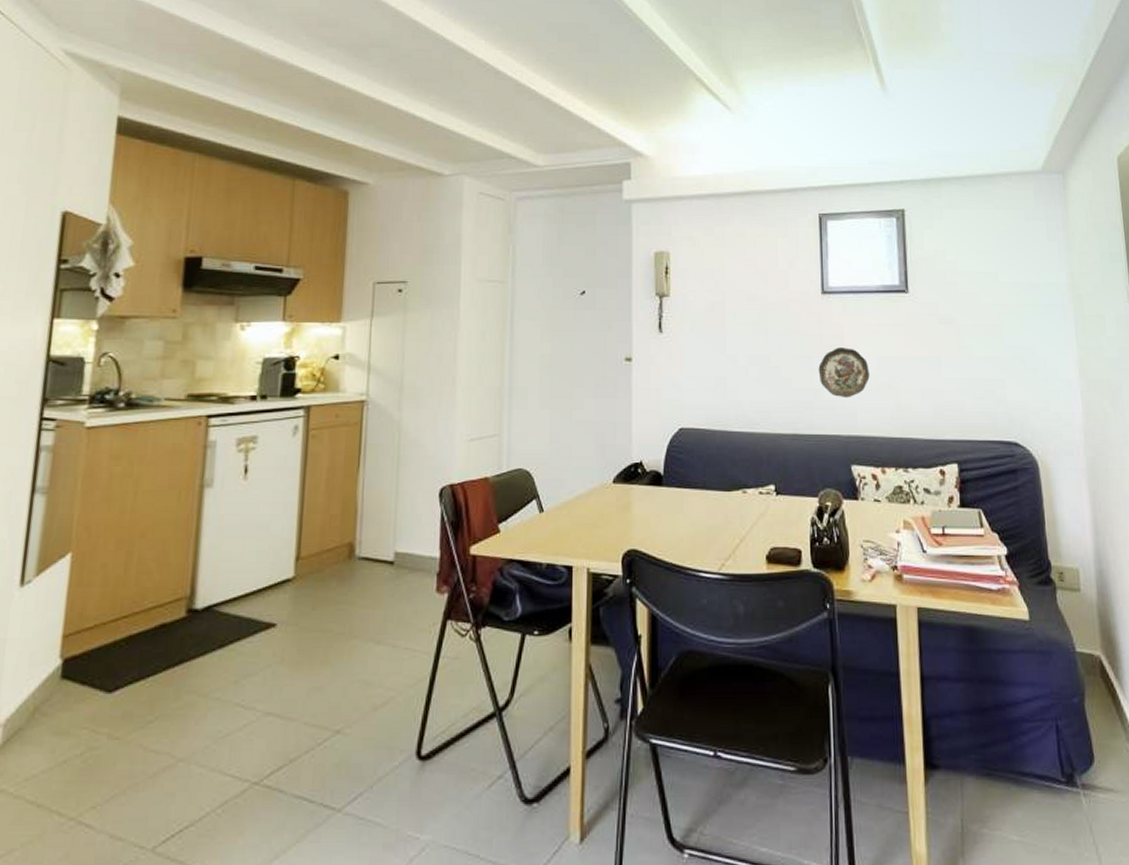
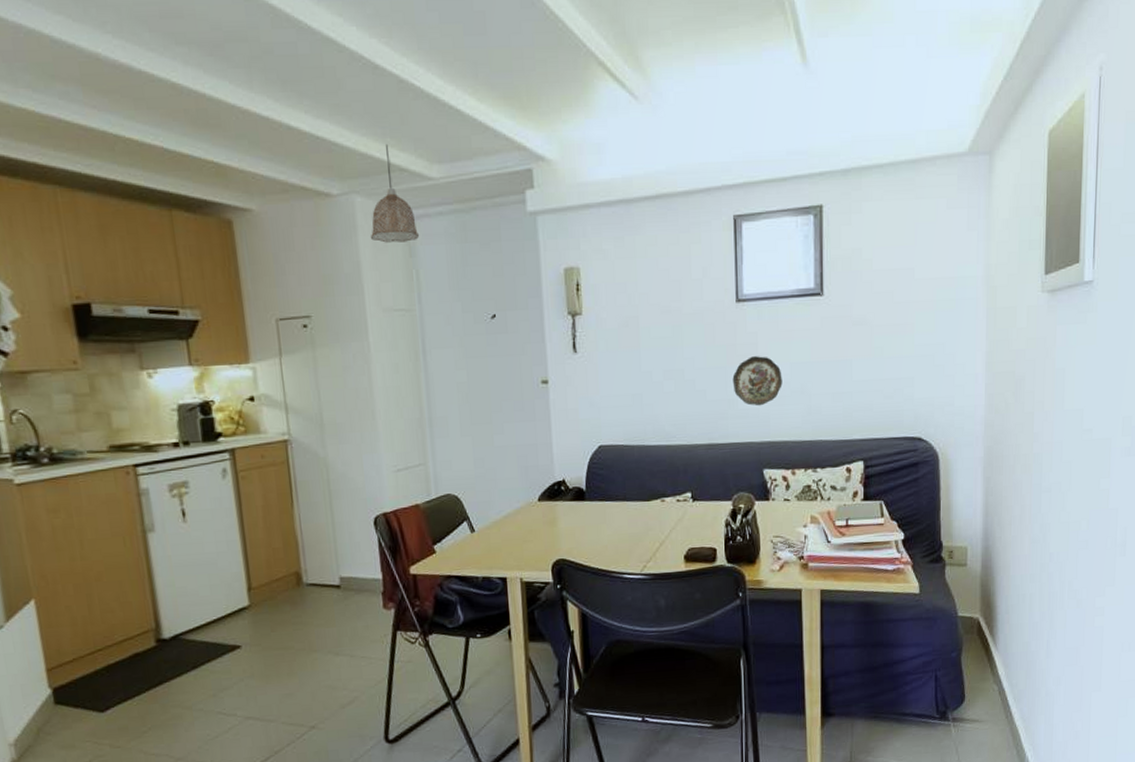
pendant lamp: none [474,134,520,220] -> present [371,143,420,243]

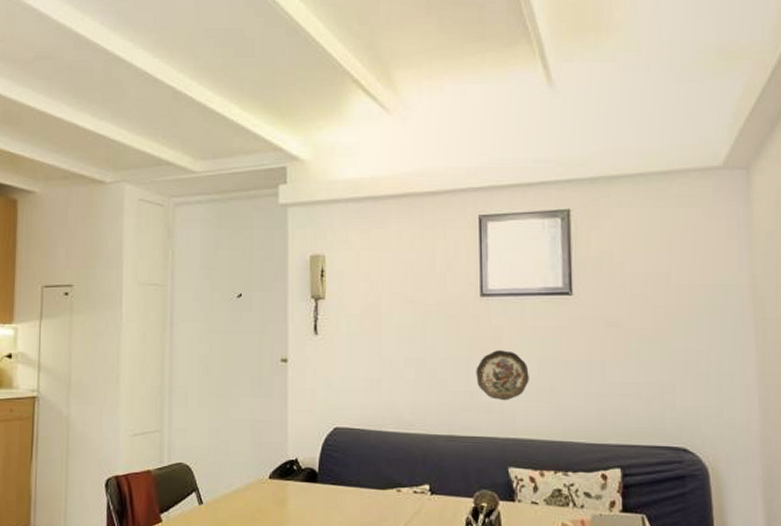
pendant lamp: present [371,143,420,243] -> none [135,142,179,225]

